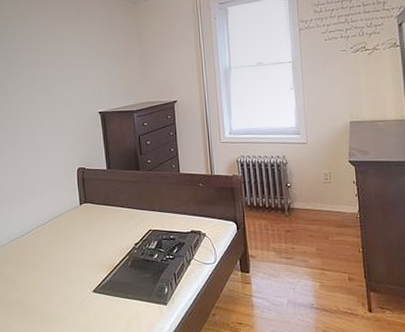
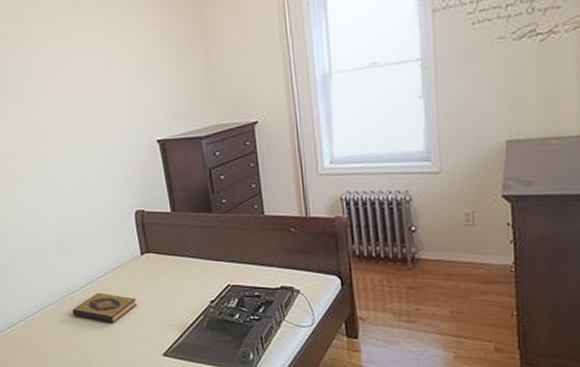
hardback book: none [17,237,74,265] -> present [72,292,137,324]

